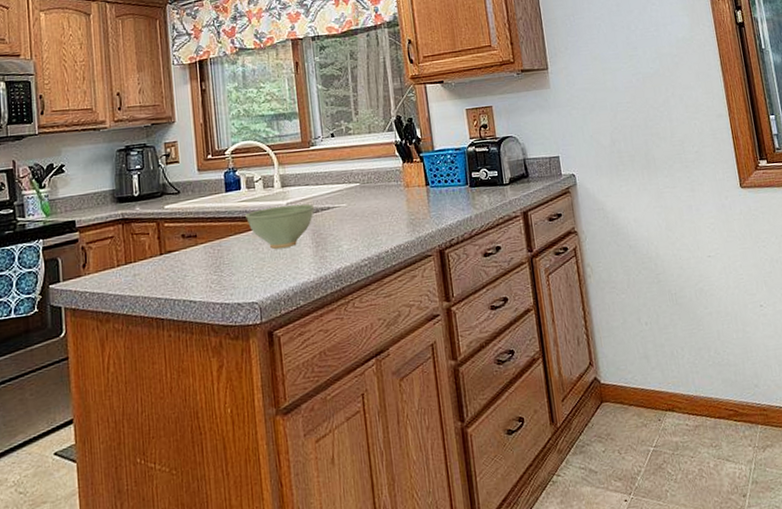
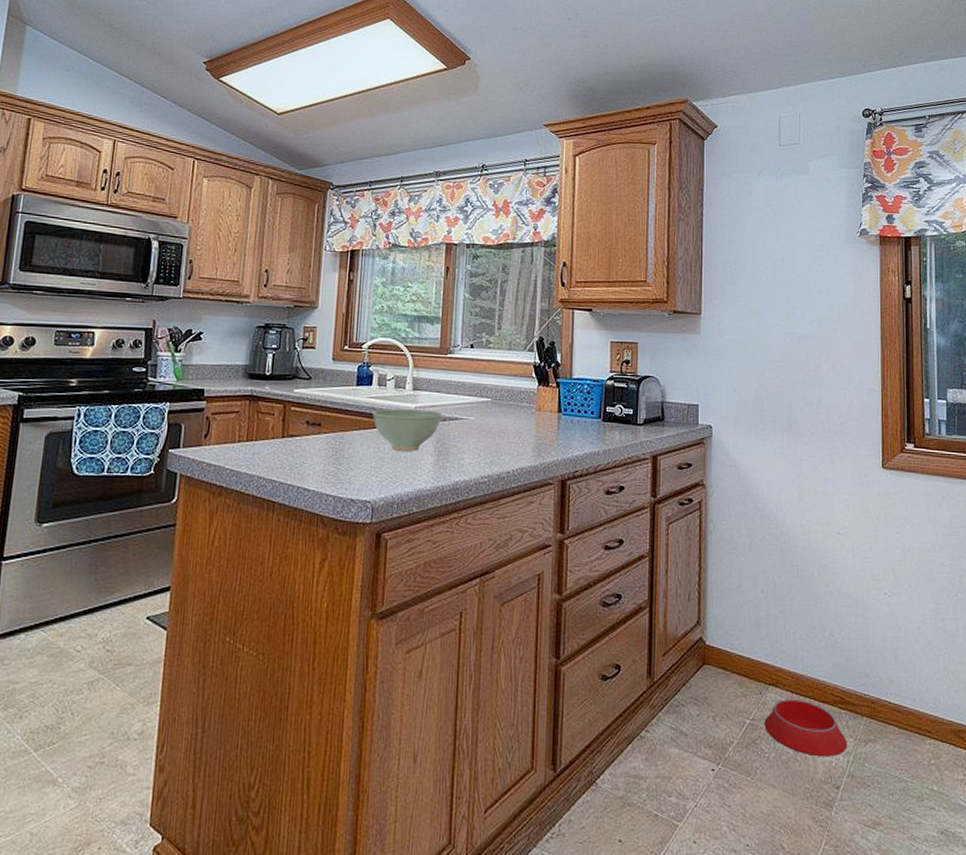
pet bowl: none [667,419,748,470] -> present [764,699,848,756]

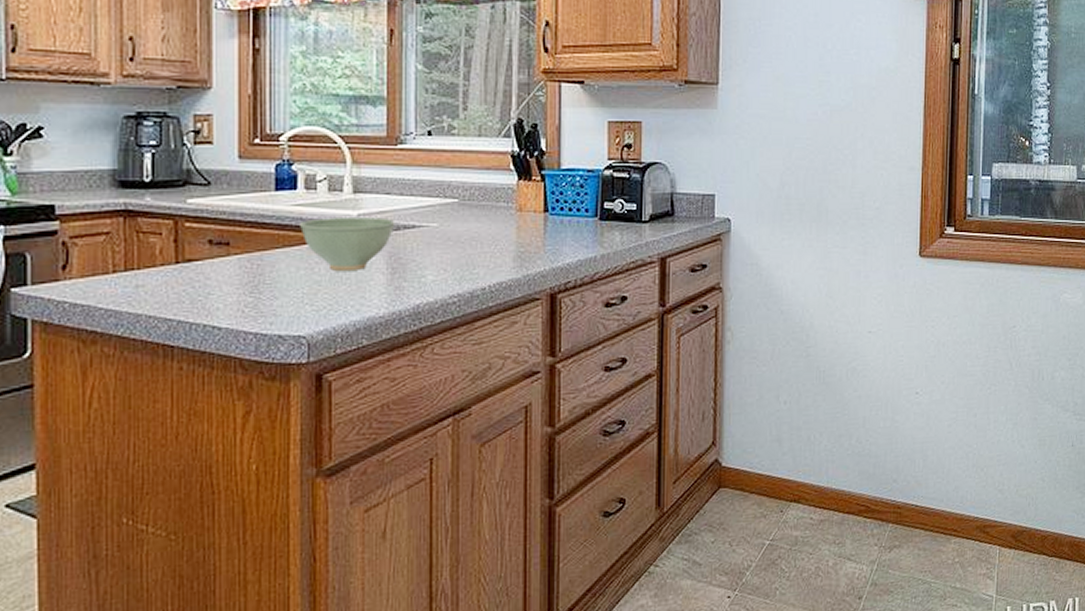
pet bowl: present [764,699,848,756] -> none [785,513,872,569]

